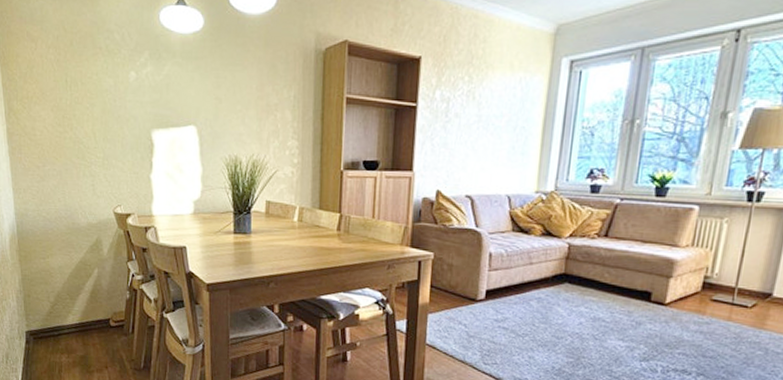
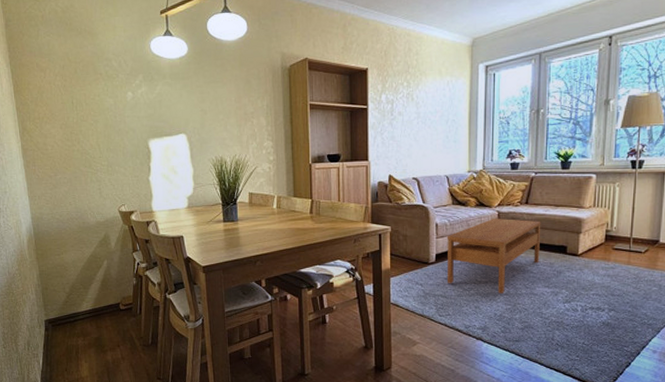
coffee table: none [496,251,622,345] -> present [446,218,541,295]

